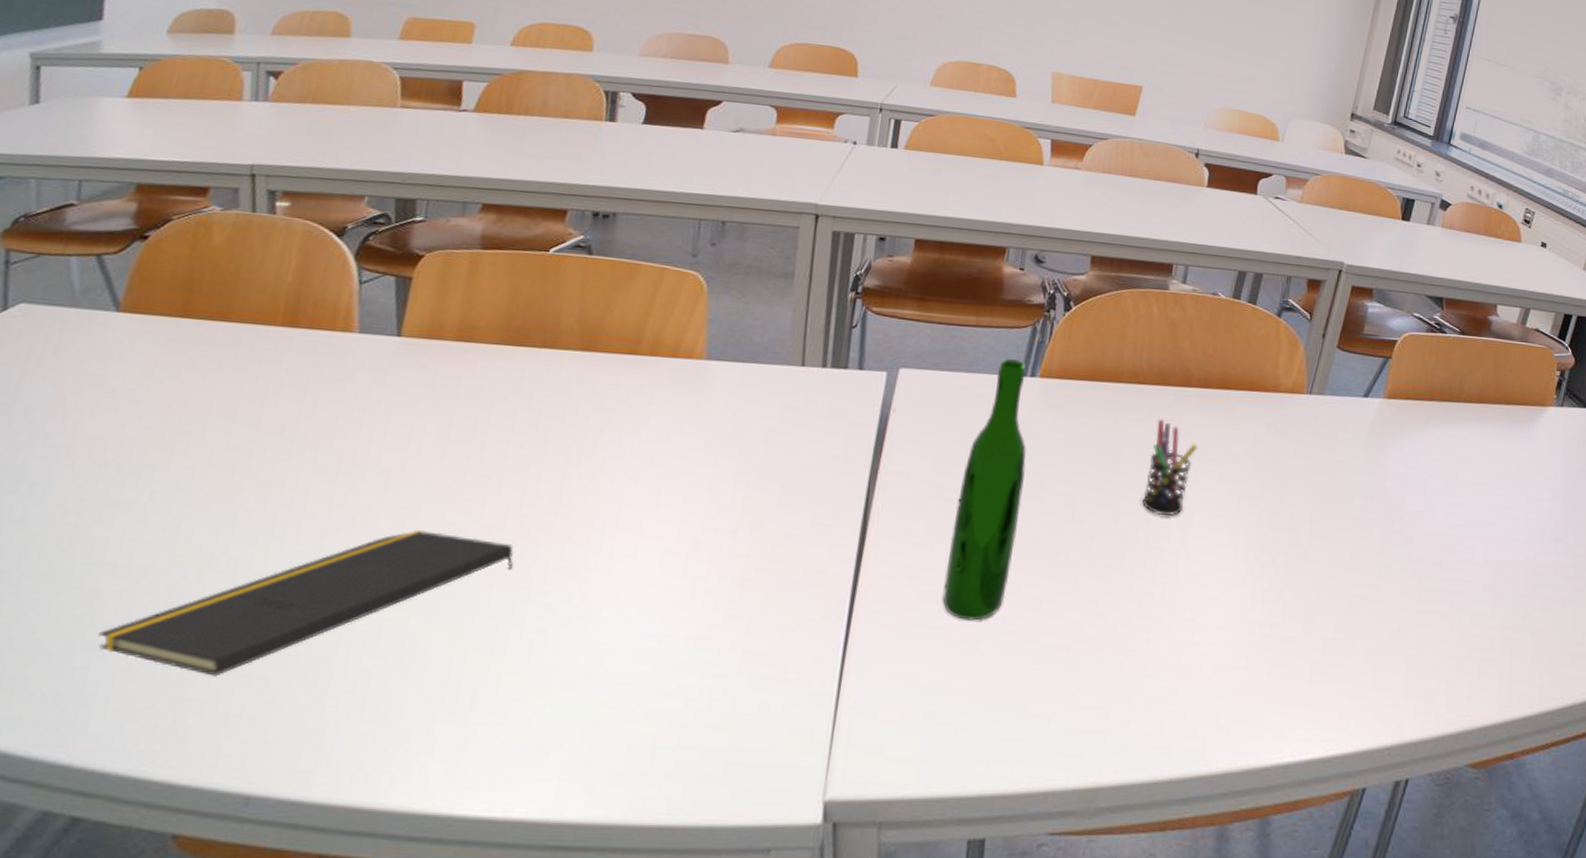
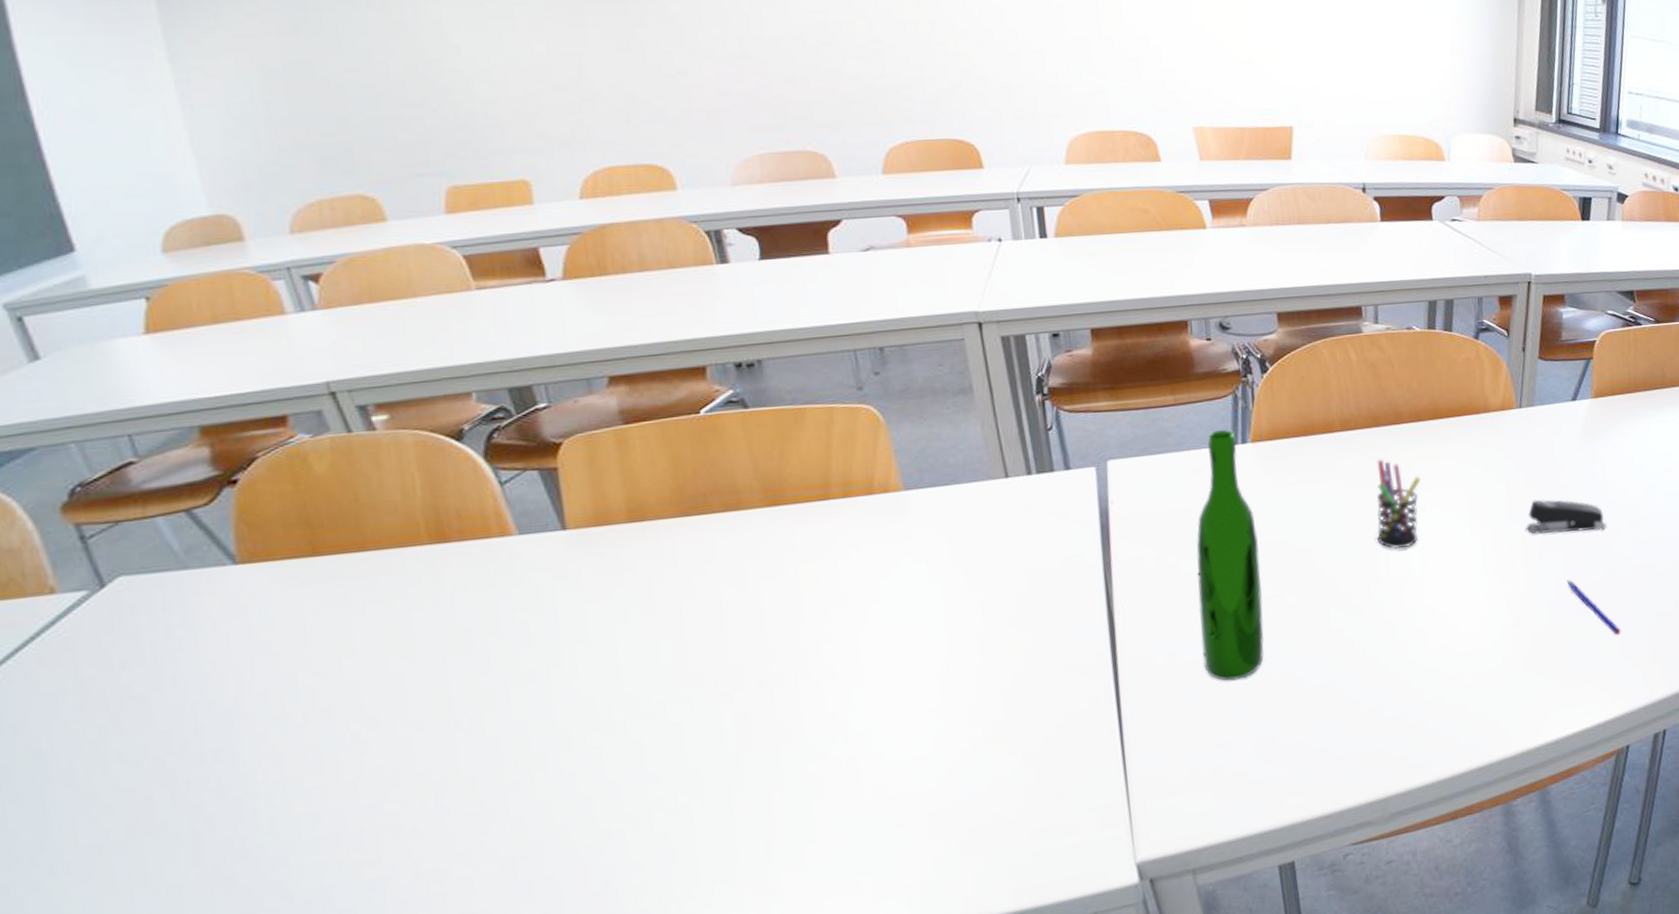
notepad: present [98,529,514,677] -> none [352,705,765,890]
stapler: none [1296,492,1379,539] -> present [1527,499,1607,534]
pen: none [1328,586,1377,659] -> present [1567,579,1621,636]

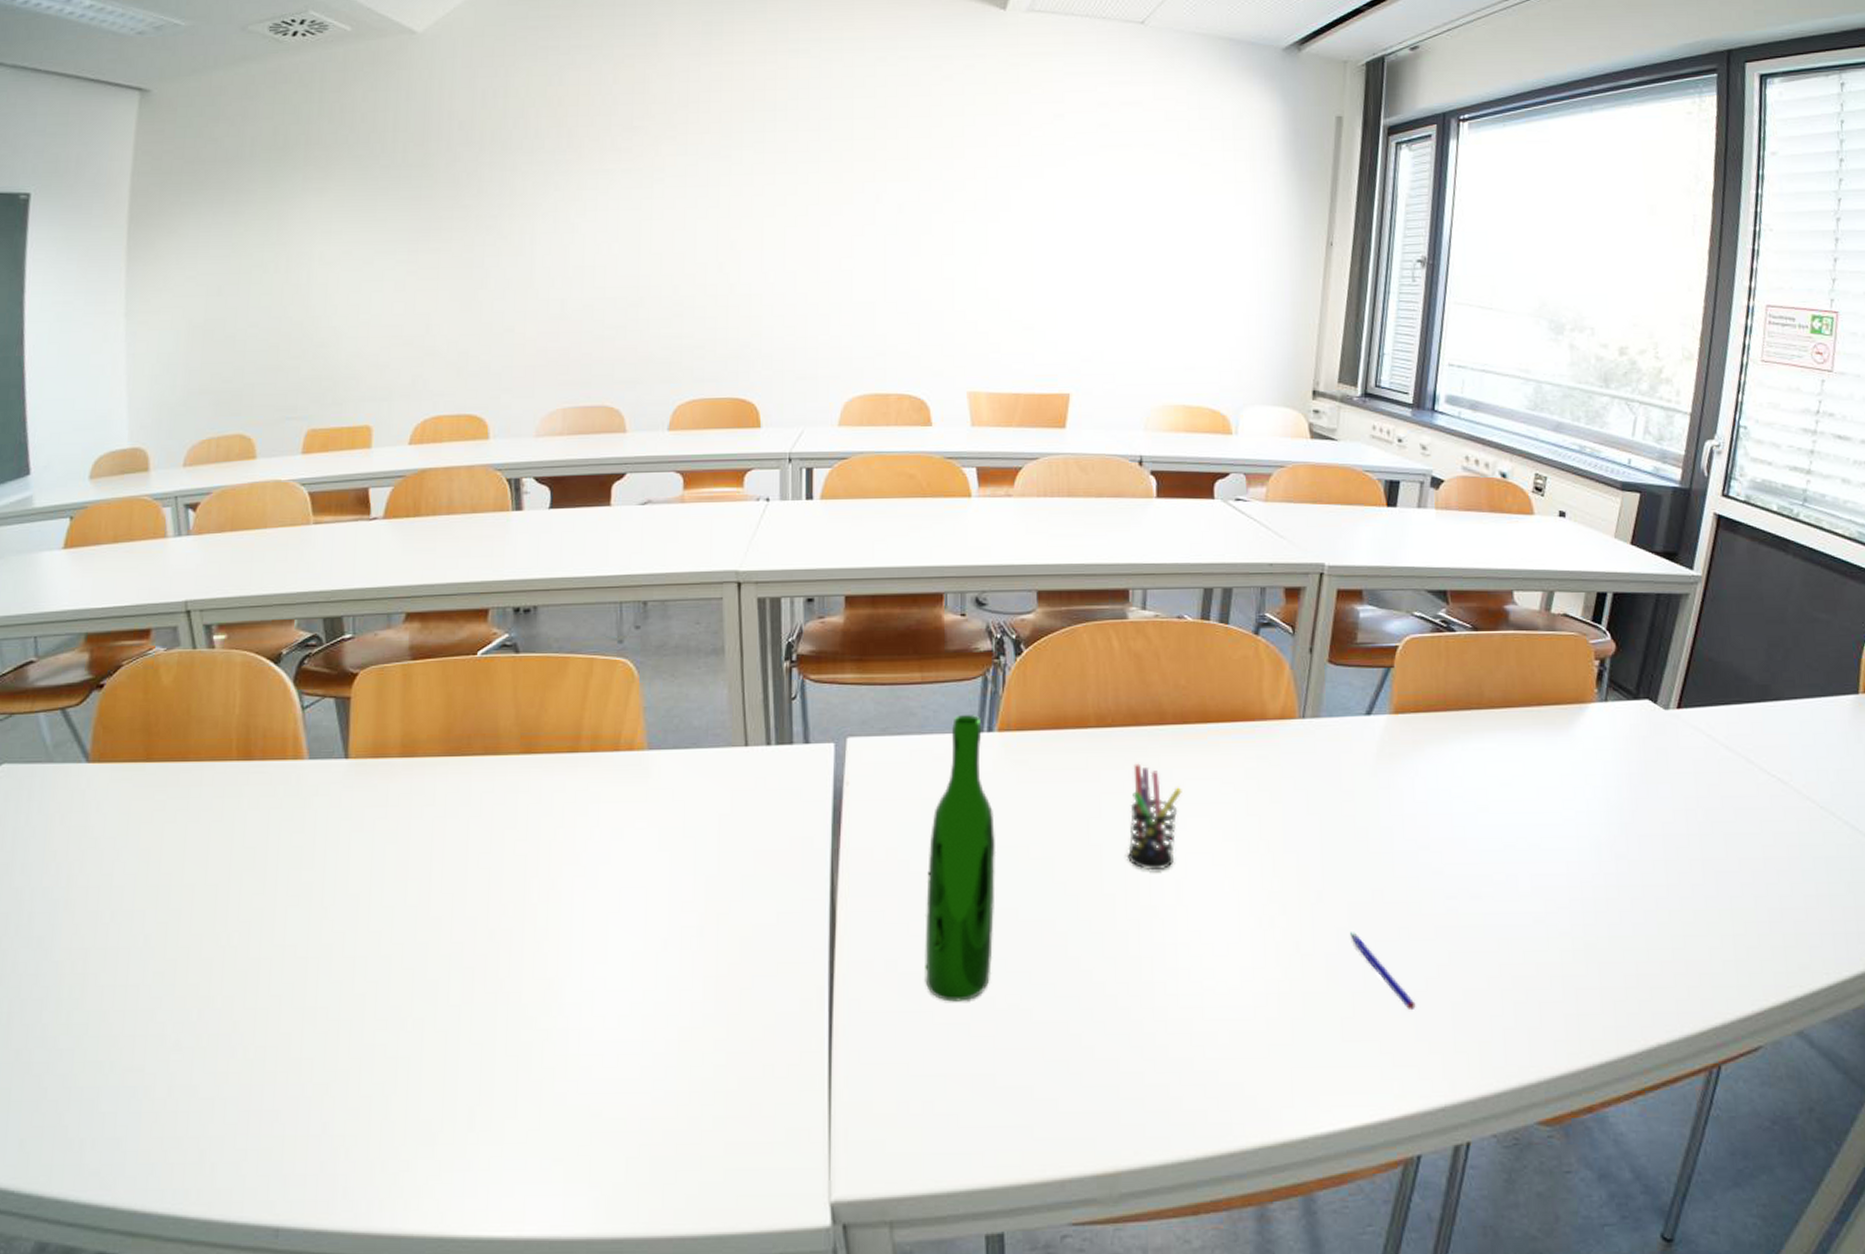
stapler: present [1527,499,1607,534] -> none [1304,829,1403,875]

